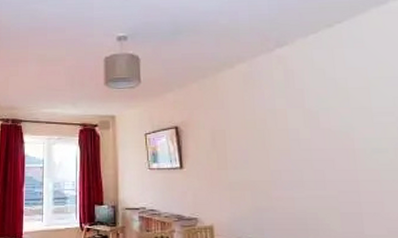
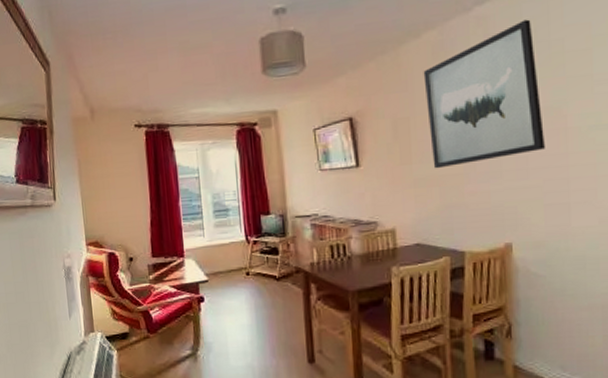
wall art: none [236,61,338,175] -> present [423,19,545,169]

